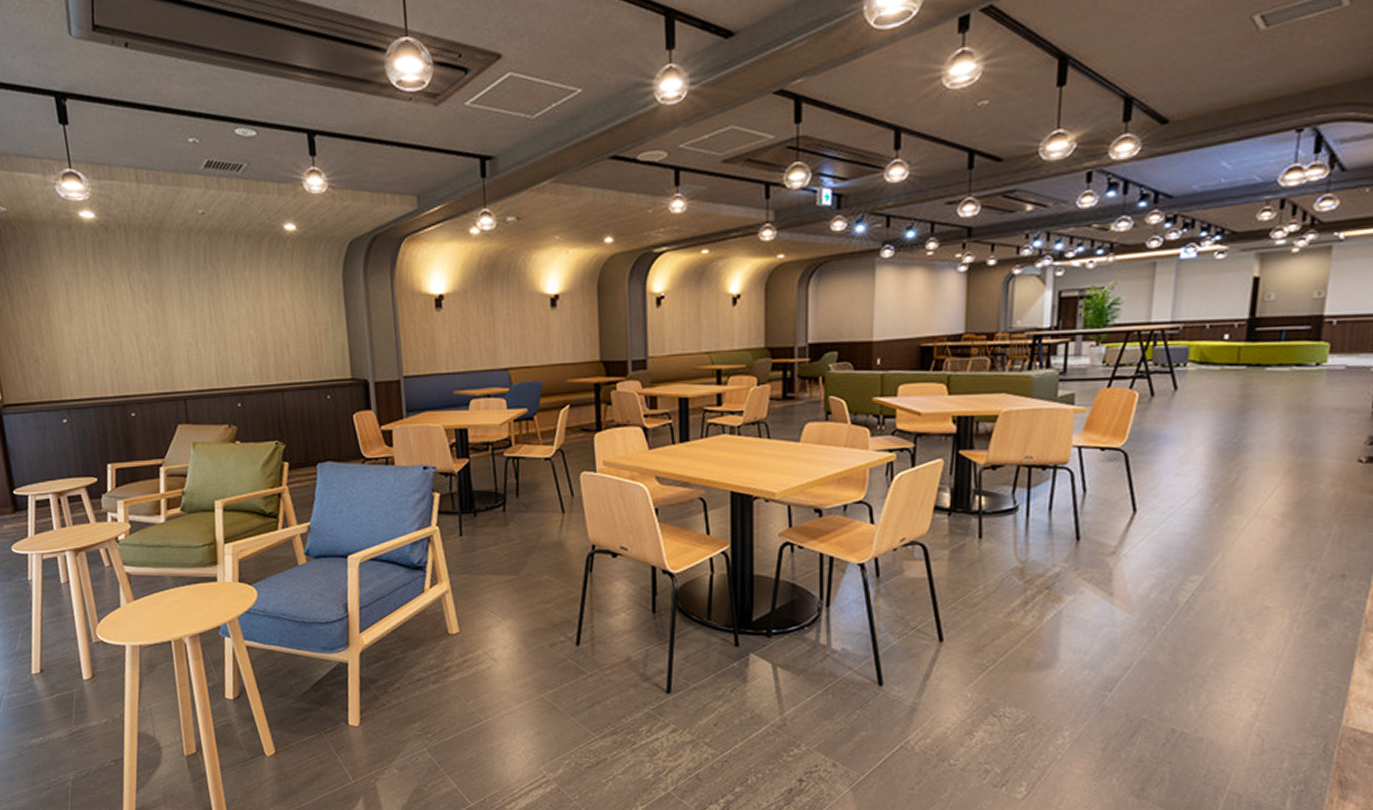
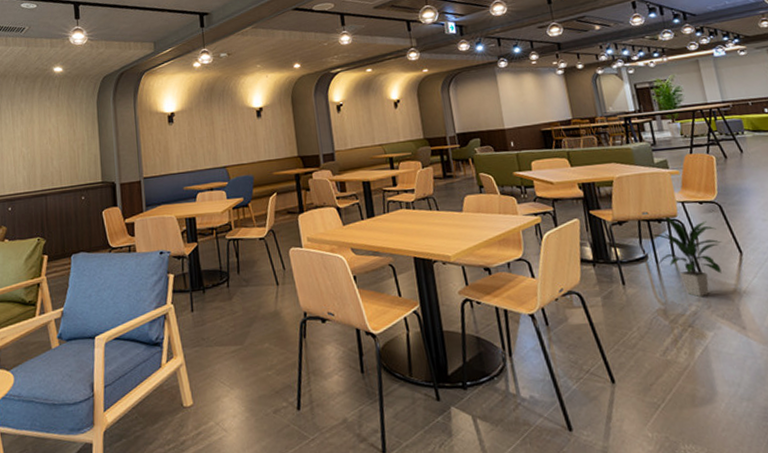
indoor plant: none [1028,462,1115,557] -> present [653,216,722,297]

